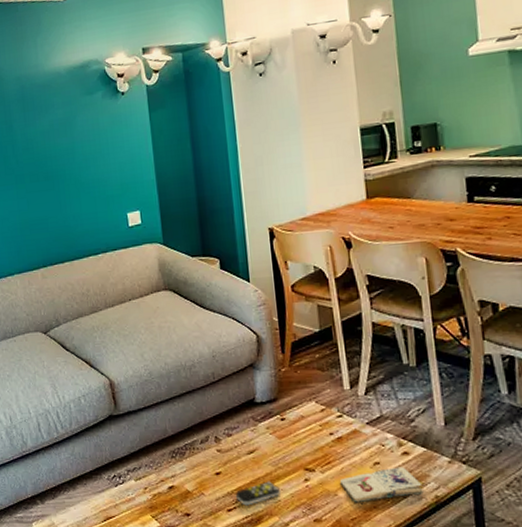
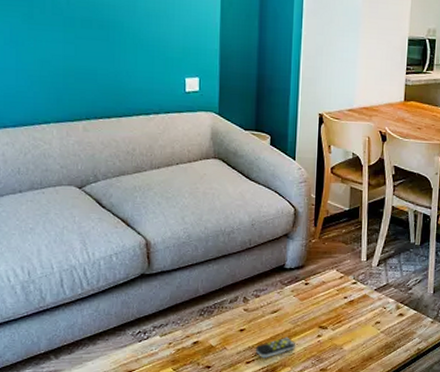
paperback book: present [339,467,424,503] -> none [346,325,411,355]

